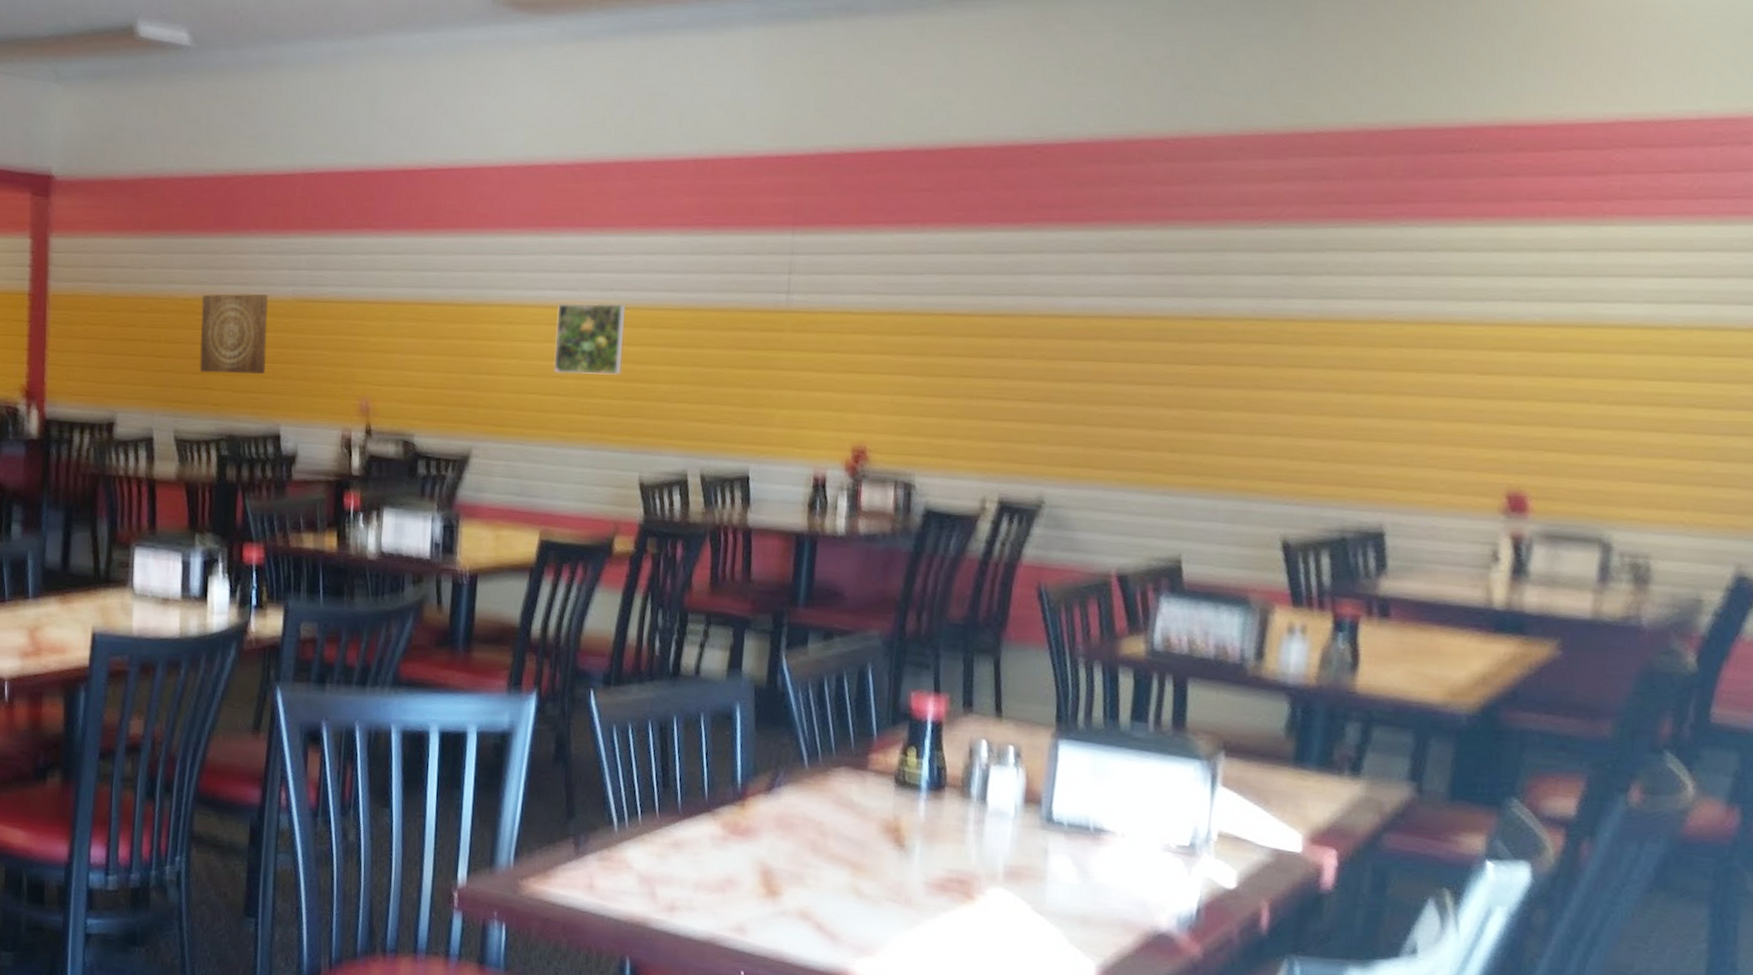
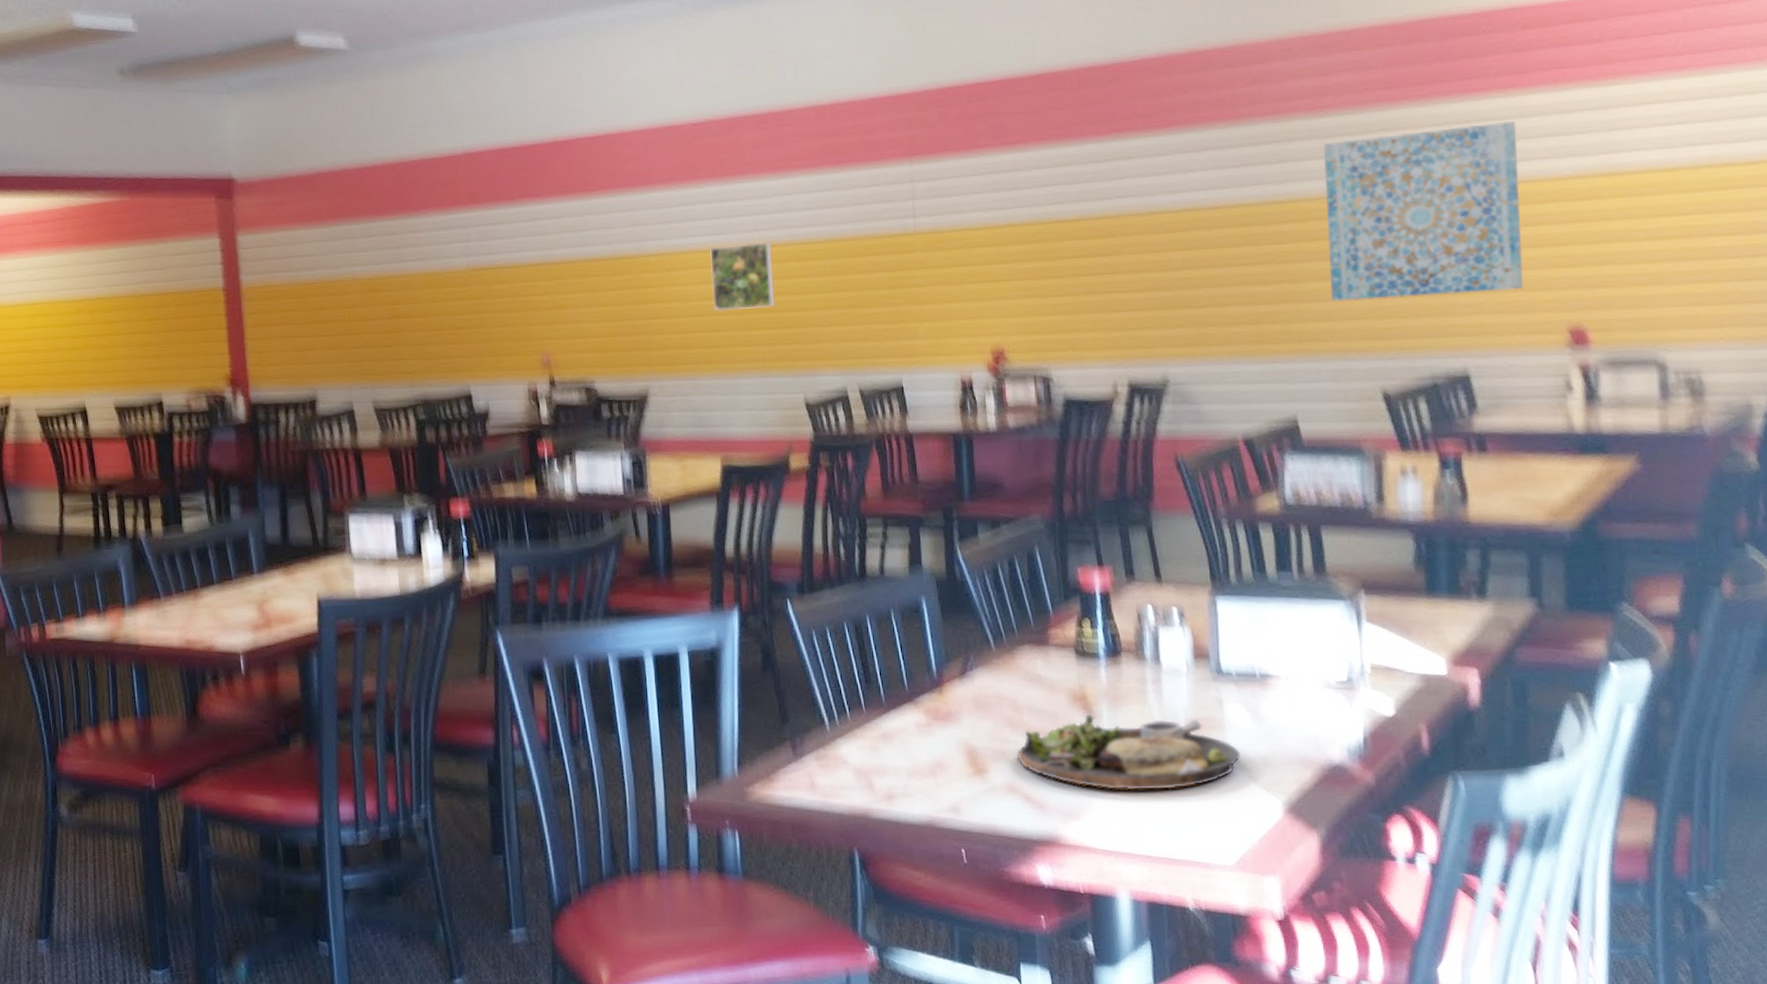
wall art: present [199,293,269,375] -> none [384,267,451,345]
dinner plate: none [815,848,1060,937] -> present [1016,714,1241,790]
wall art: none [1242,253,1489,444] -> present [1324,121,1523,302]

